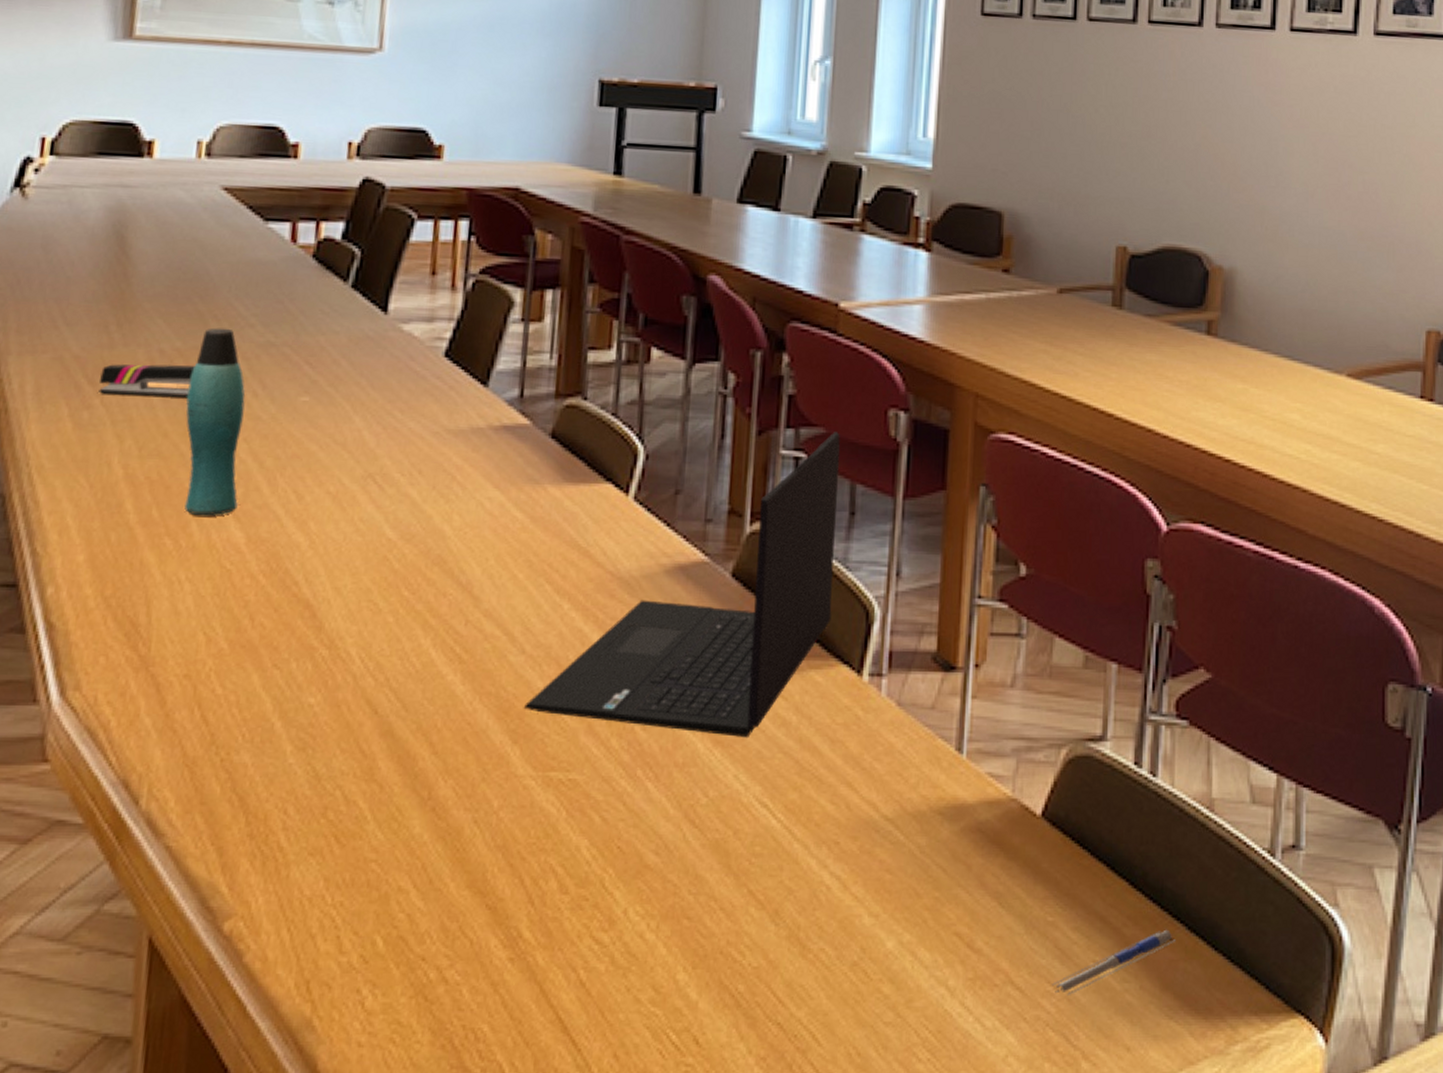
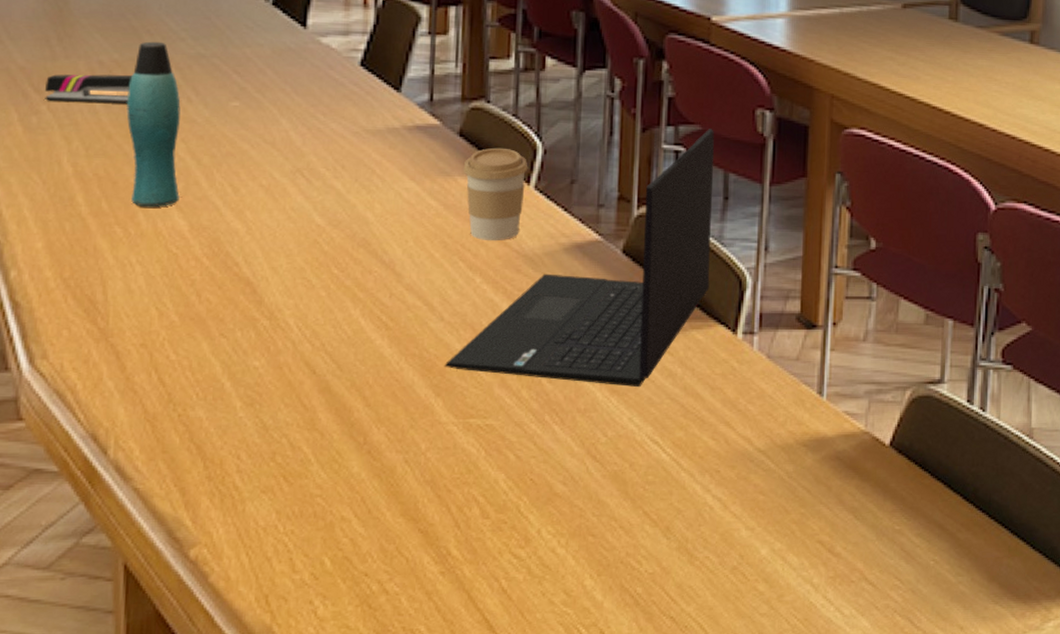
coffee cup: none [554,451,628,561] -> present [463,147,528,241]
pen: present [1051,931,1176,995] -> none [898,534,1001,588]

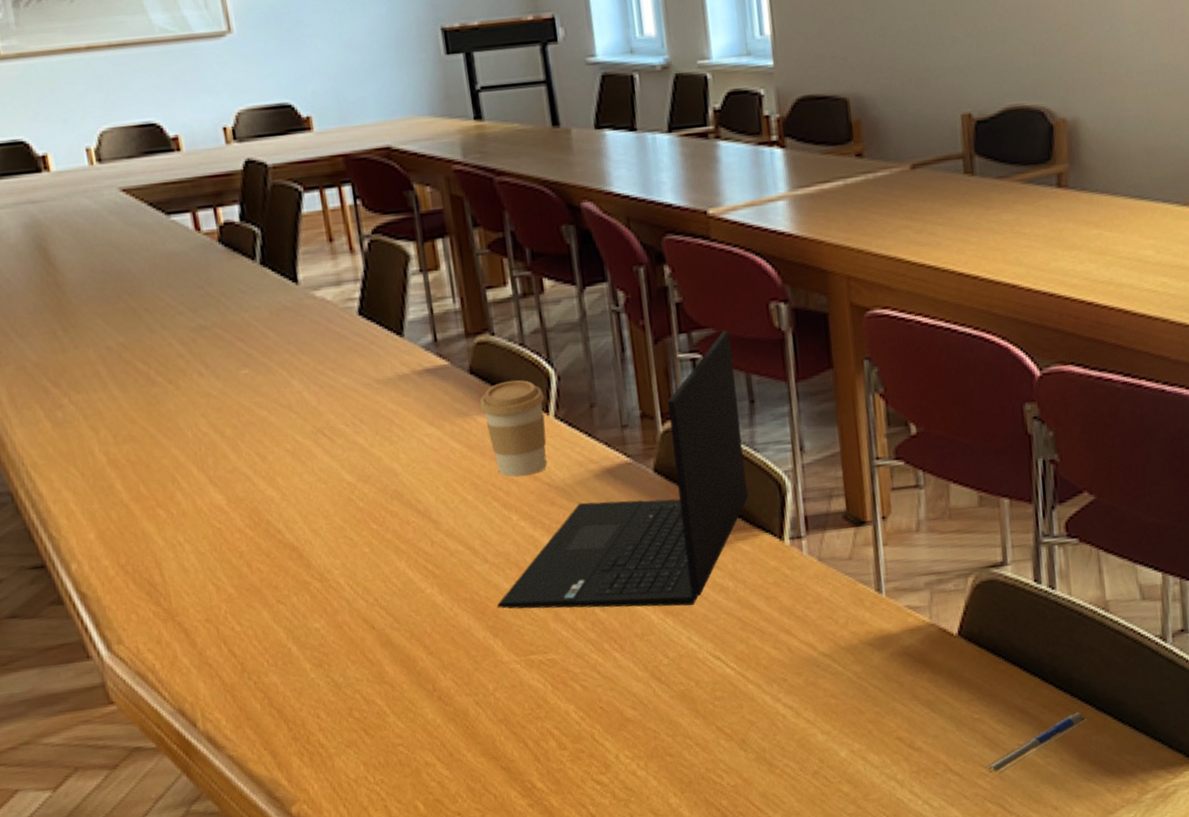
stapler: present [44,74,133,103] -> none [61,356,144,394]
bottle: present [126,41,181,207] -> none [140,318,212,487]
pen: none [898,534,1001,588] -> present [984,712,1087,774]

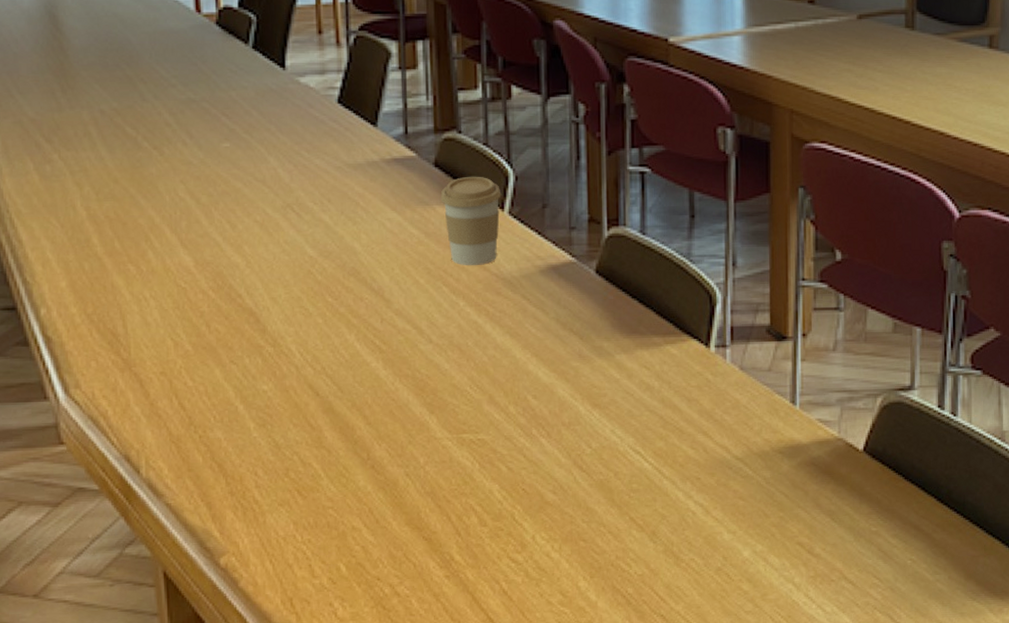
laptop: present [496,330,749,609] -> none [435,149,681,401]
pen: present [984,712,1087,774] -> none [877,534,976,586]

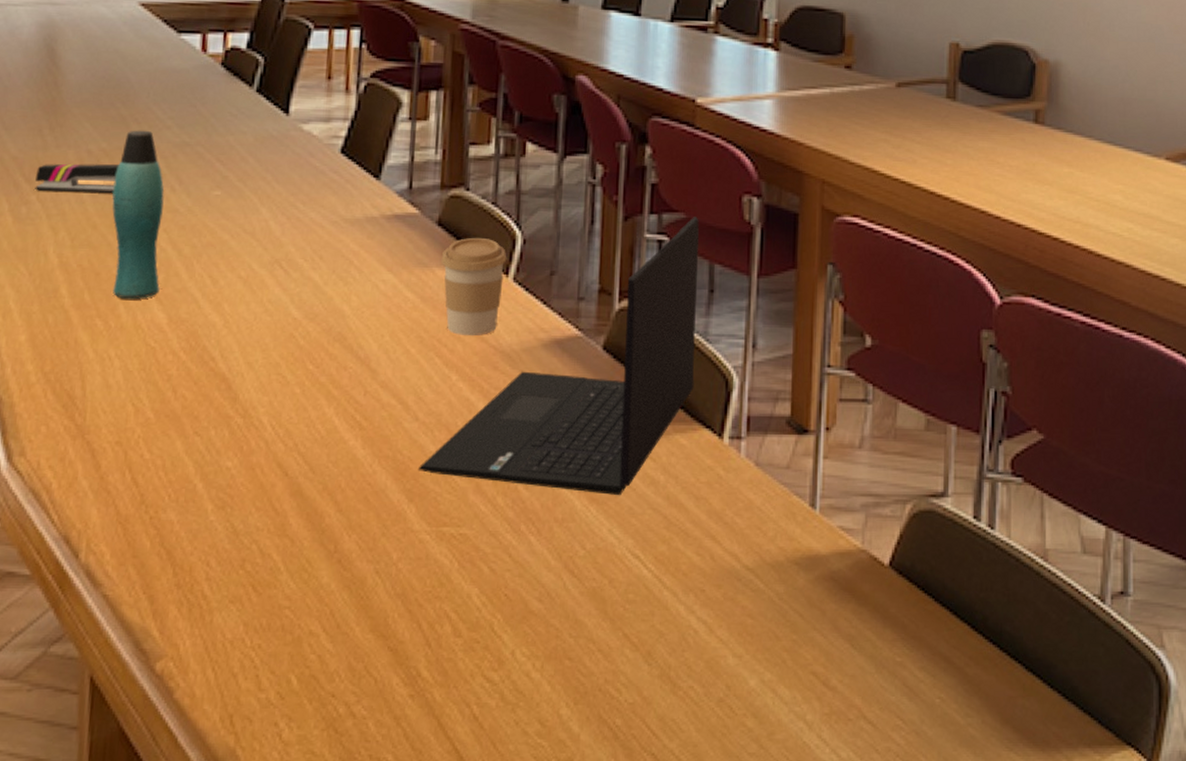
stapler: none [54,121,132,150] -> present [34,163,119,193]
bottle: none [128,89,184,246] -> present [112,130,164,299]
laptop: none [435,149,681,401] -> present [417,217,700,496]

